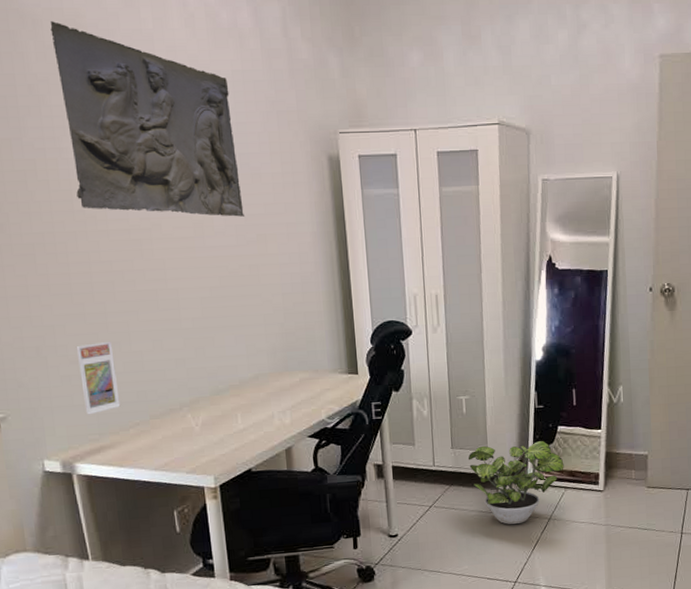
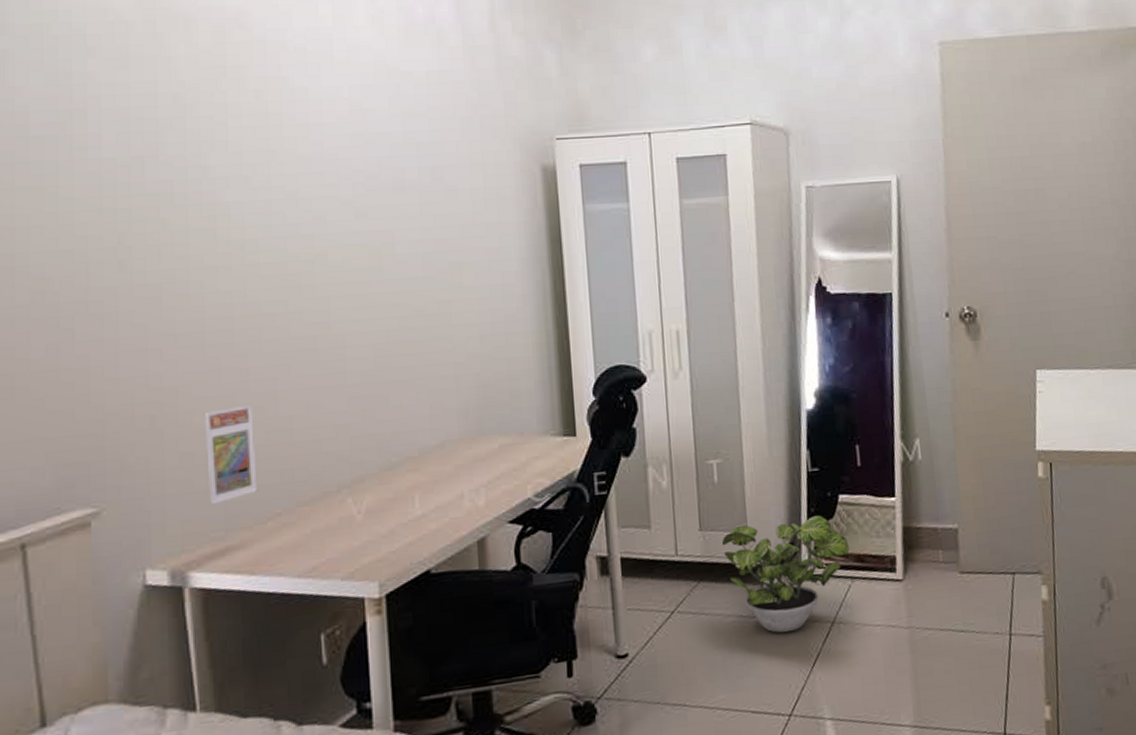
relief sculpture: present [50,21,244,217] -> none [207,21,434,243]

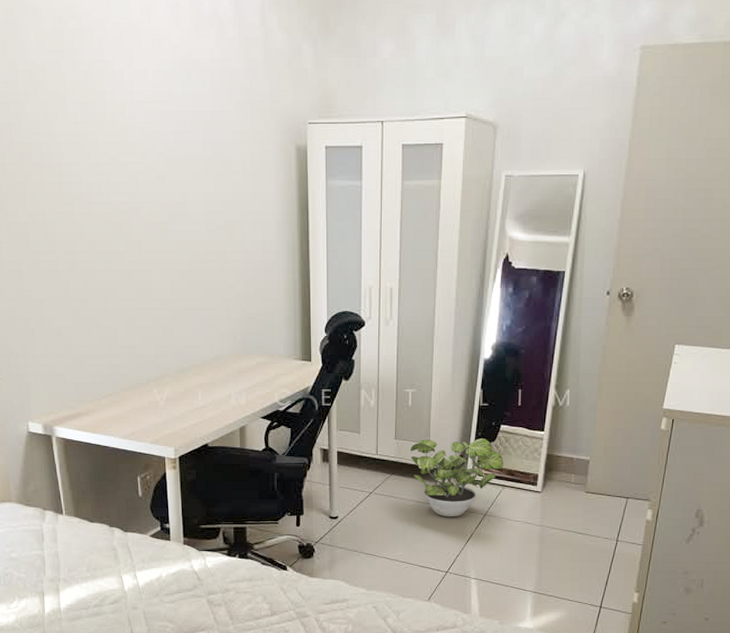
trading card display case: present [204,404,258,505] -> none [59,316,96,384]

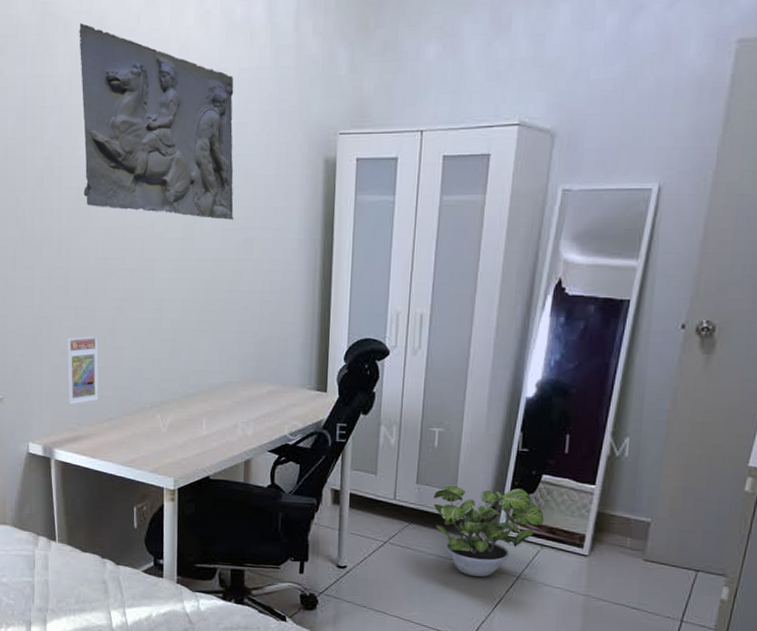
relief sculpture: none [49,10,215,204] -> present [79,23,234,220]
trading card display case: none [59,316,96,384] -> present [67,335,99,405]

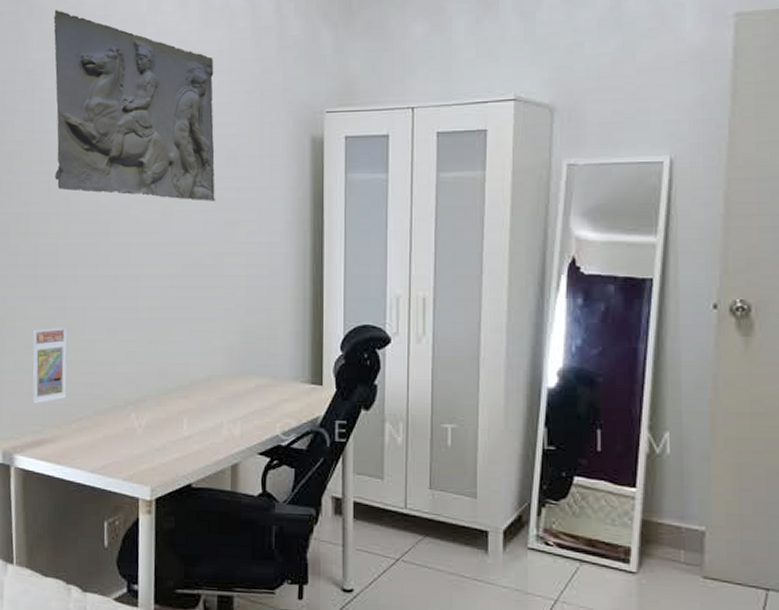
potted plant: present [433,486,544,577] -> none [451,491,581,600]

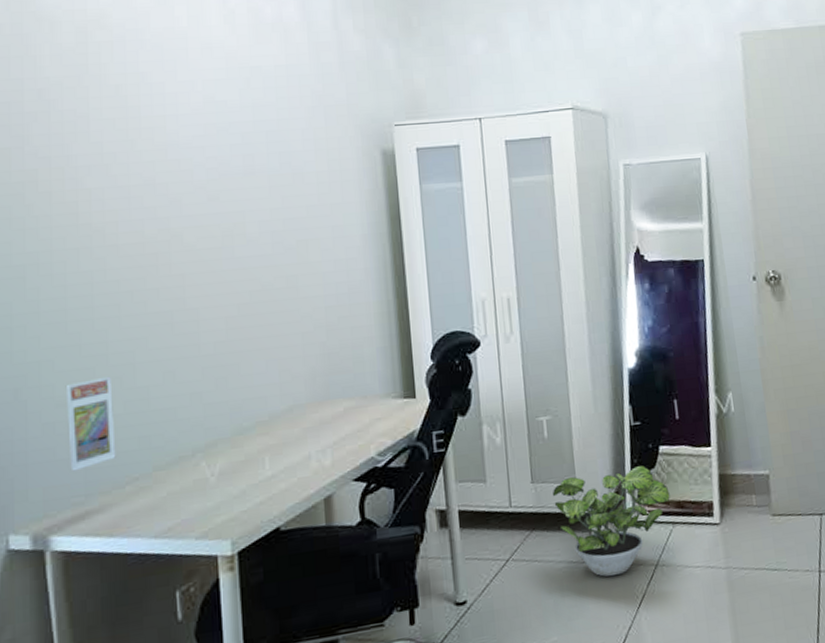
relief sculpture: present [53,10,215,201] -> none [70,23,283,222]
potted plant: none [451,491,581,600] -> present [553,466,670,577]

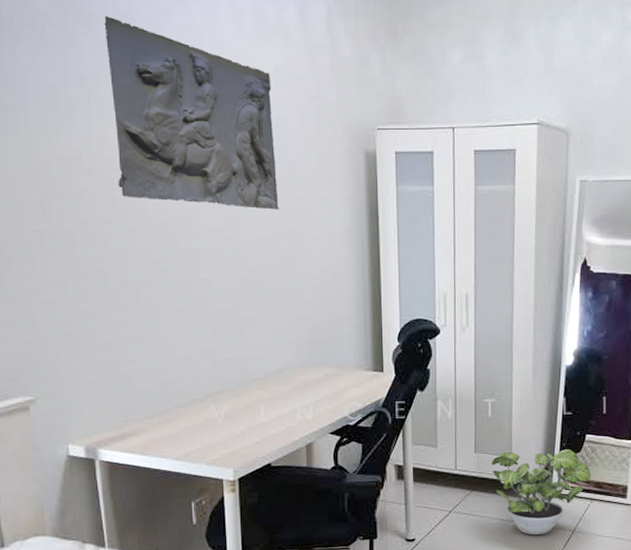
trading card display case: present [65,376,116,472] -> none [107,328,146,401]
relief sculpture: none [70,23,283,222] -> present [104,16,279,210]

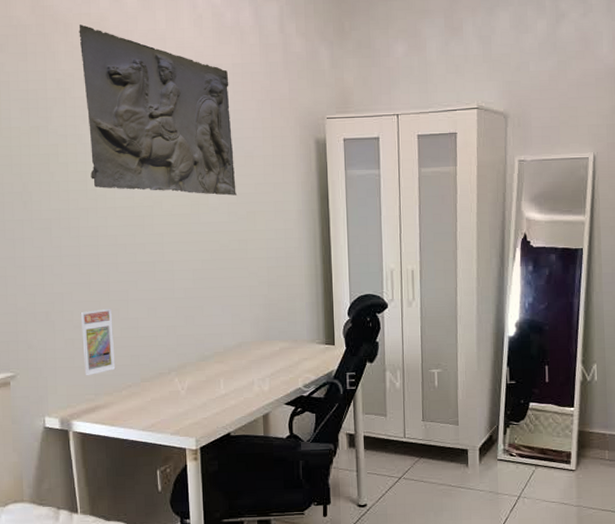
trading card display case: none [107,328,146,401] -> present [80,308,116,376]
potted plant: present [492,449,591,535] -> none [439,417,535,500]

